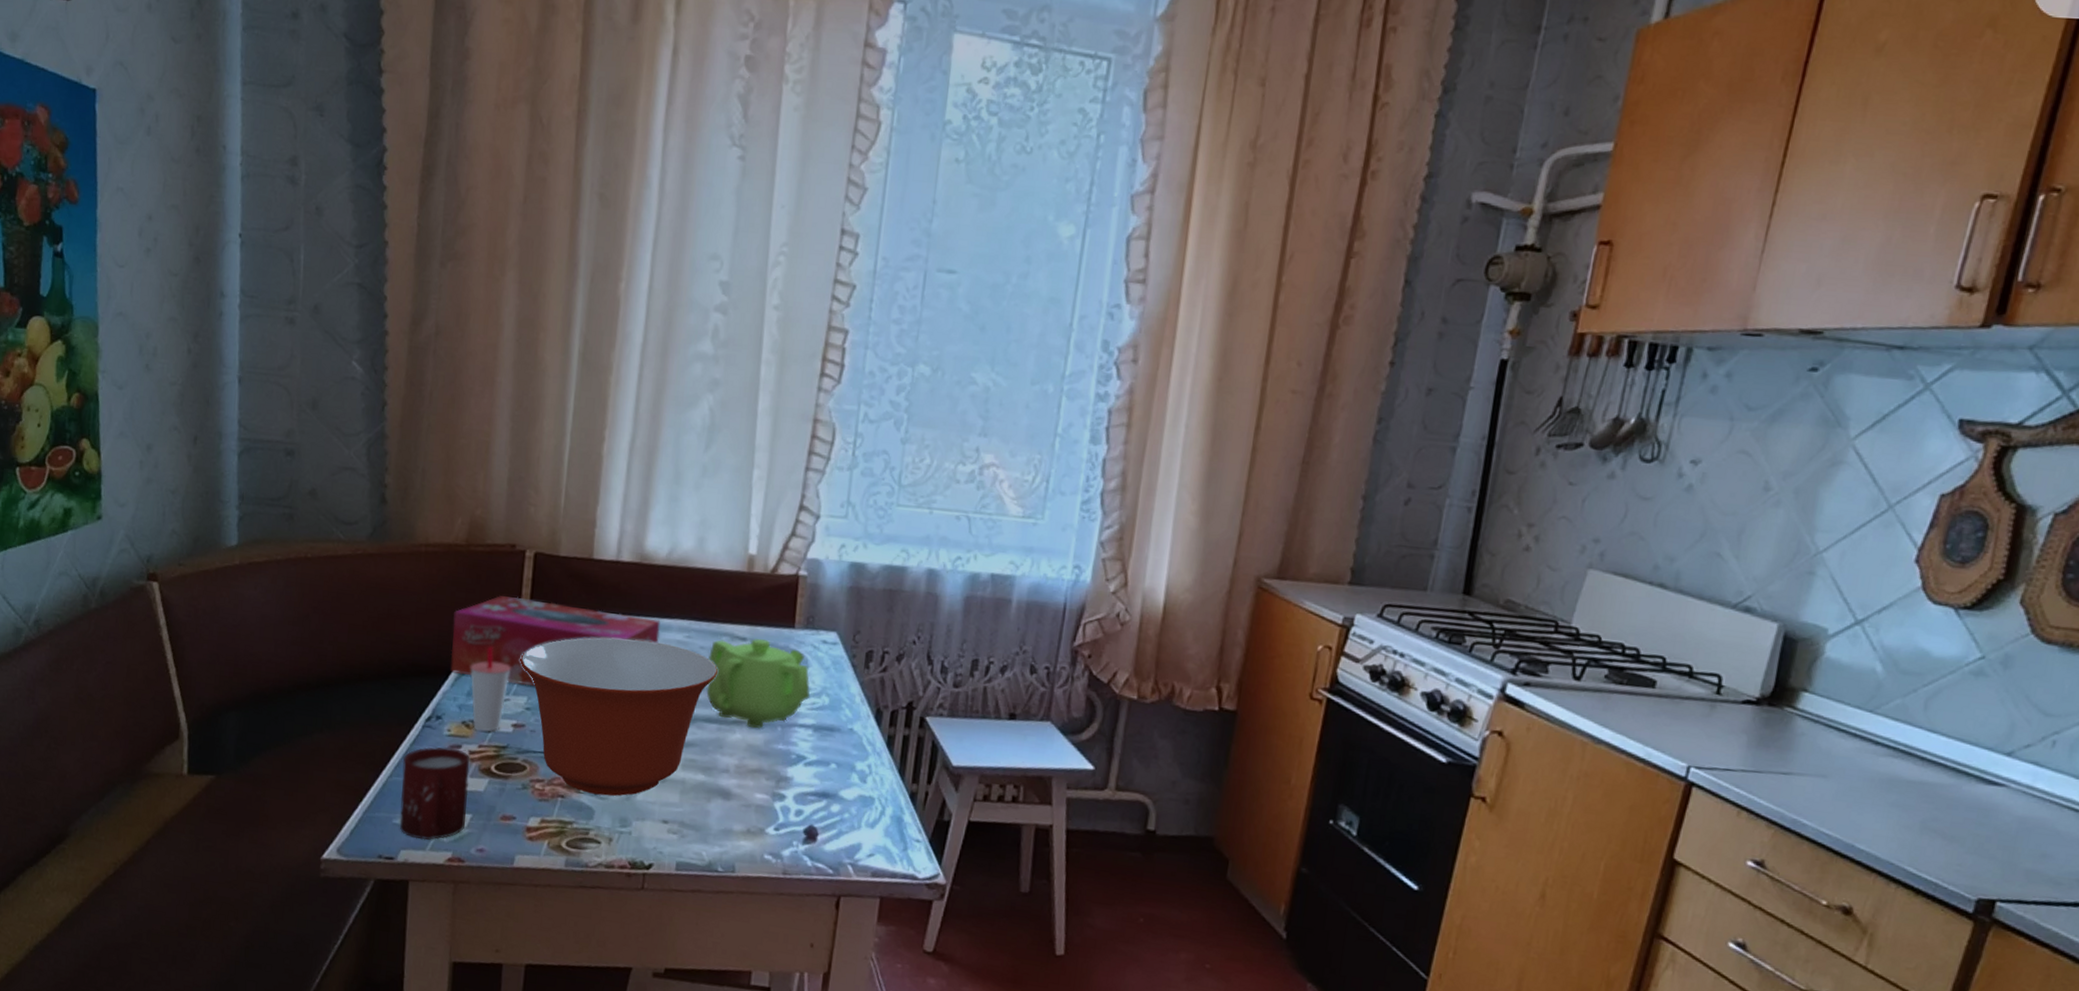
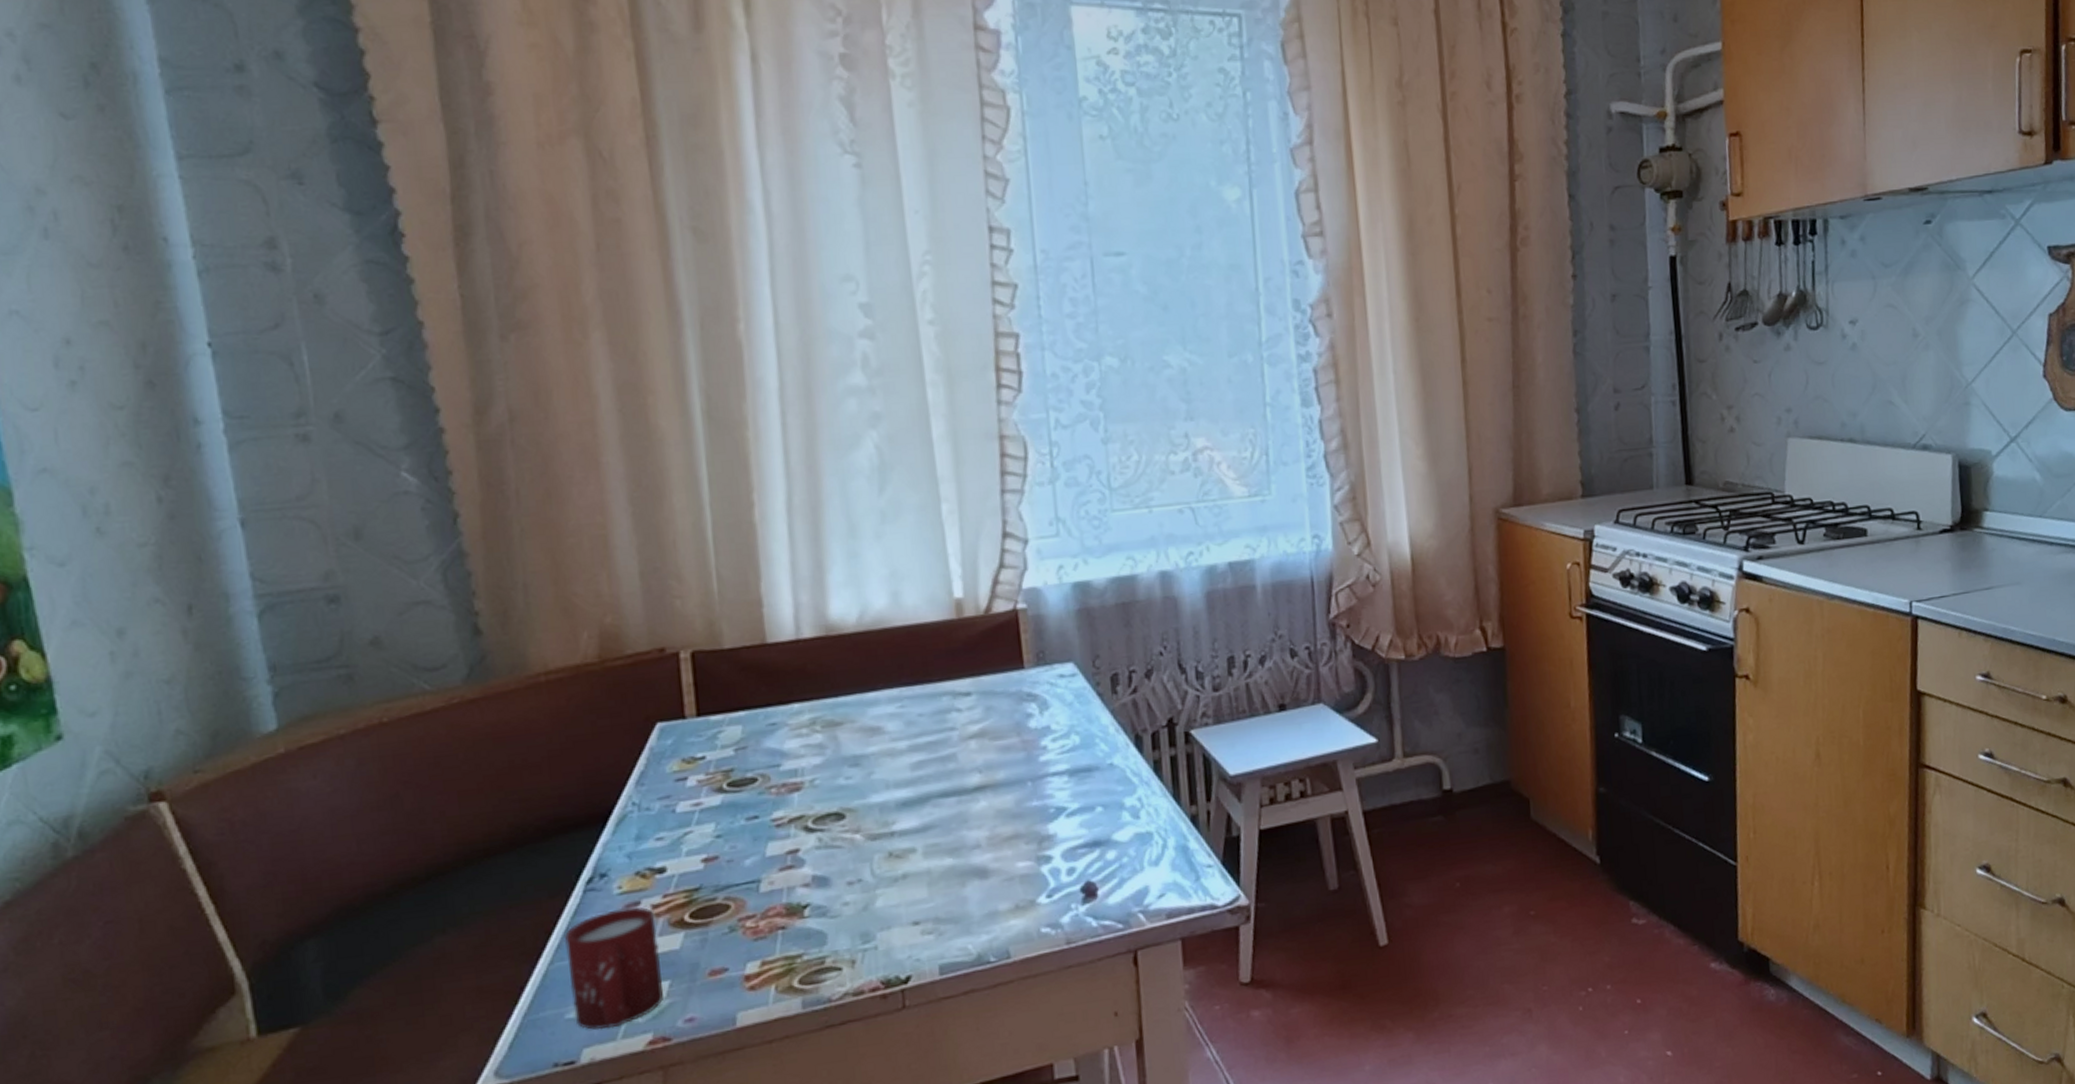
tissue box: present [450,596,661,686] -> none [599,695,867,817]
cup: present [470,646,511,732] -> none [633,774,688,878]
mixing bowl: present [520,637,719,796] -> none [697,720,946,916]
teapot: present [706,639,810,729] -> none [930,689,1058,791]

